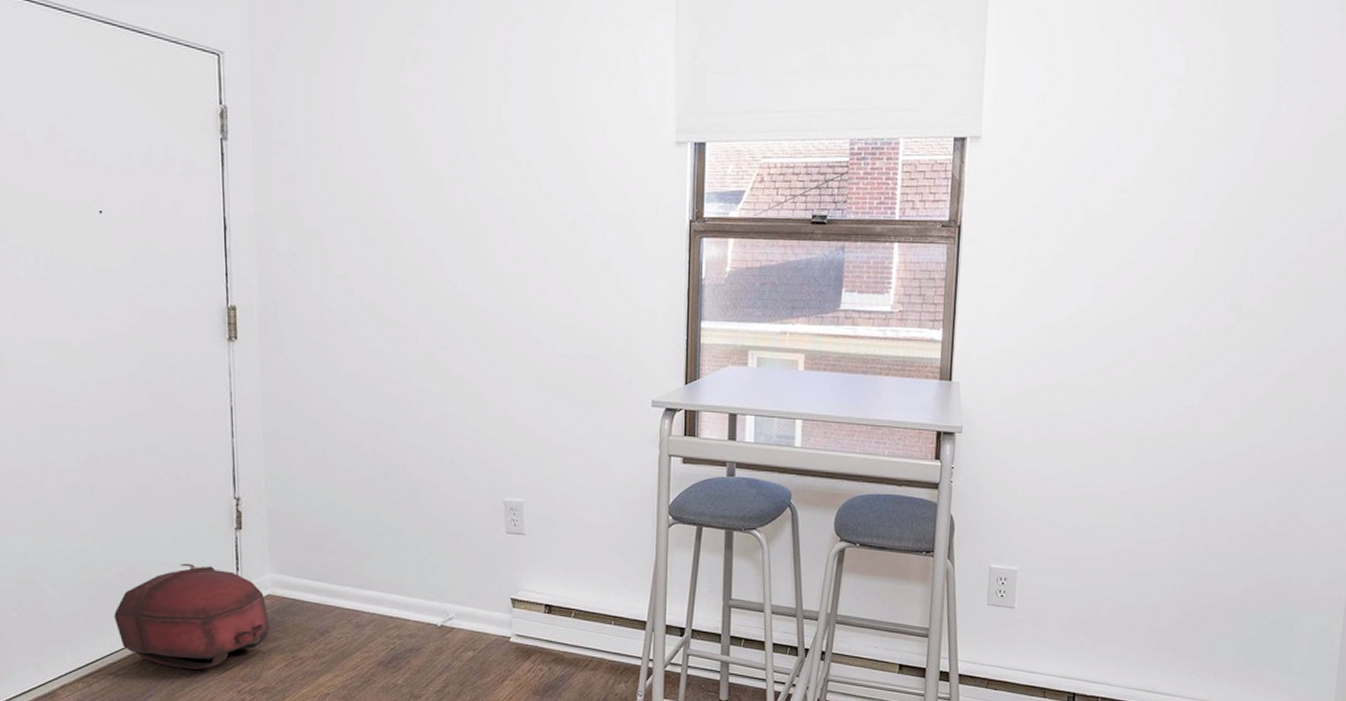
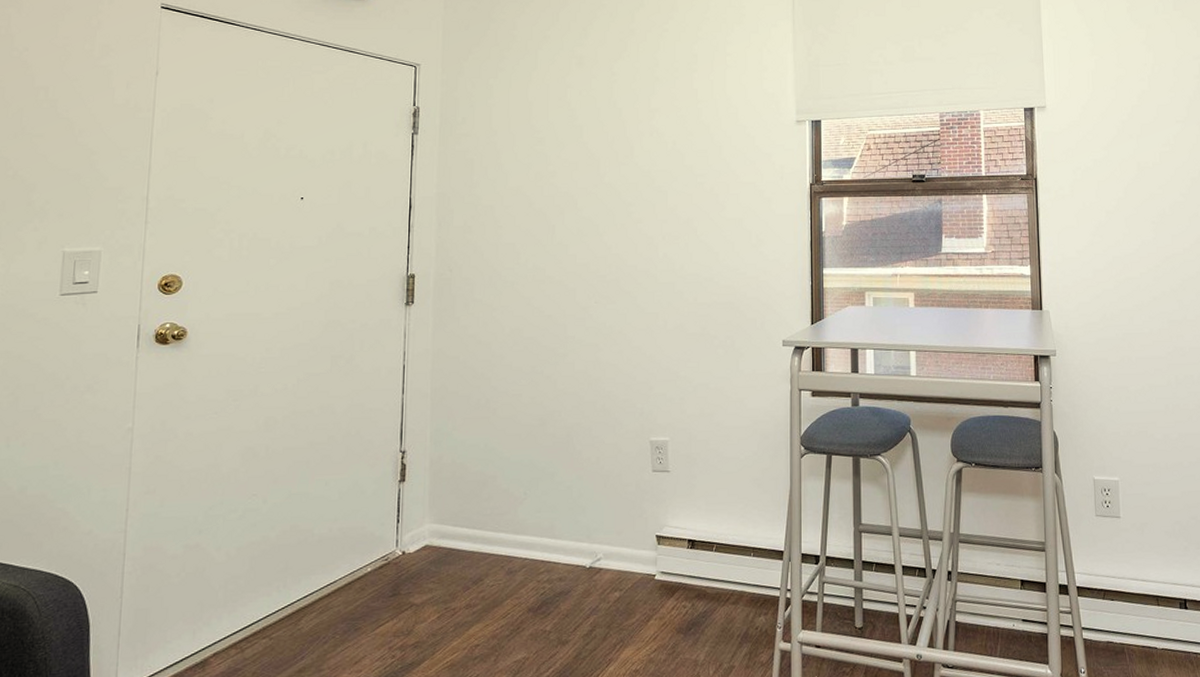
backpack: present [114,563,271,669] -> none [274,518,426,628]

